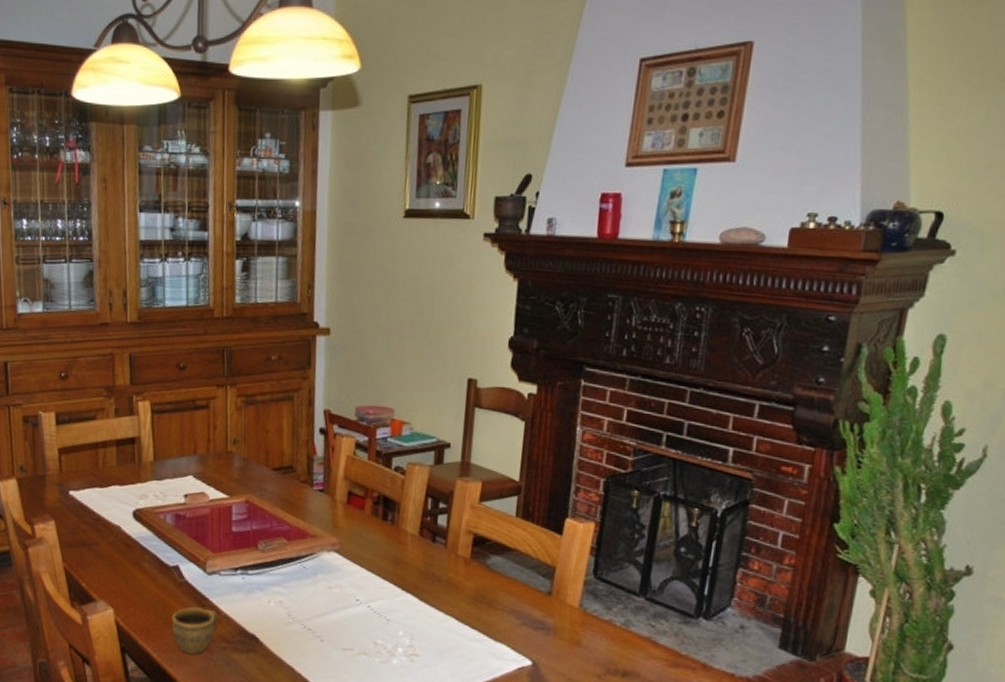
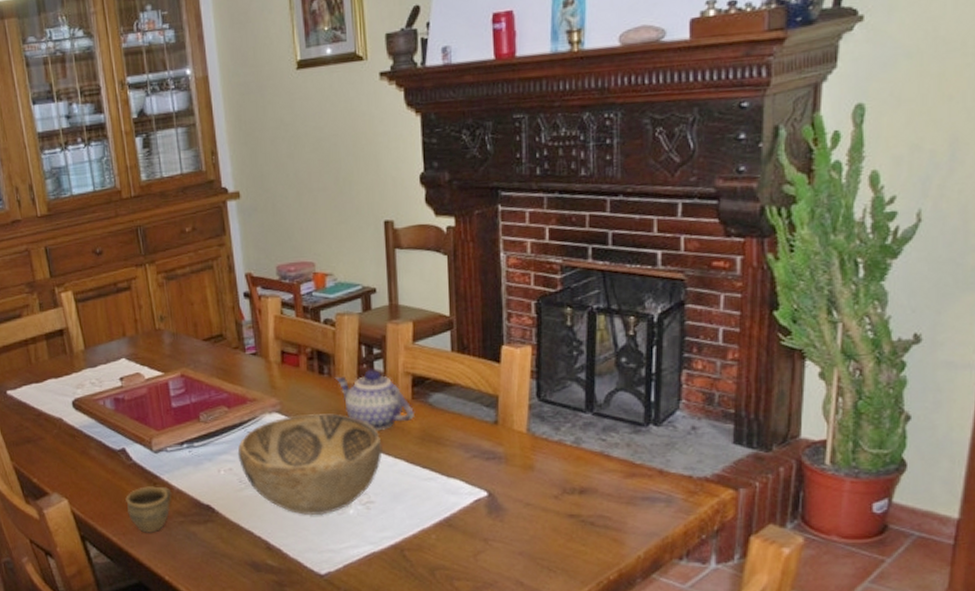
decorative bowl: none [290,557,435,662] -> present [237,413,383,516]
teapot: none [397,522,472,585] -> present [334,369,416,431]

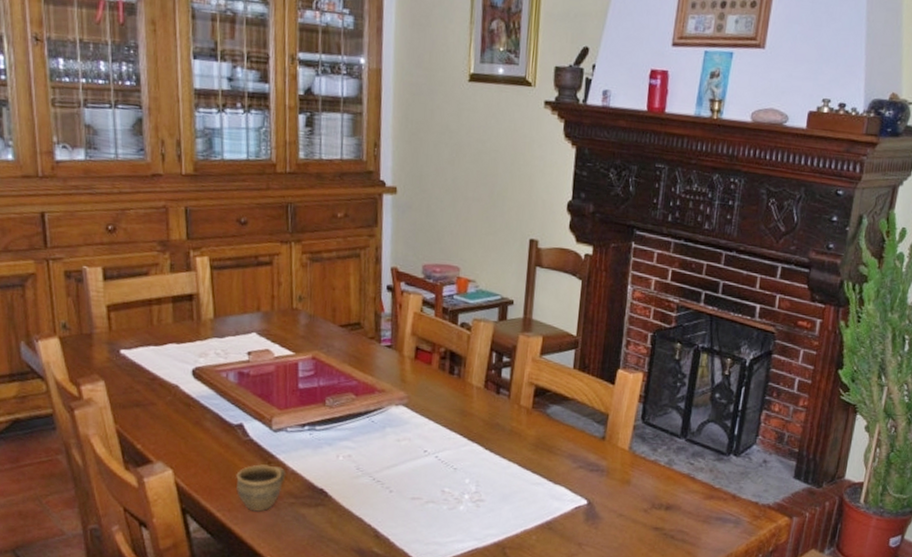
decorative bowl: present [237,413,383,516] -> none [358,410,499,509]
teapot: present [334,369,416,431] -> none [463,375,534,435]

